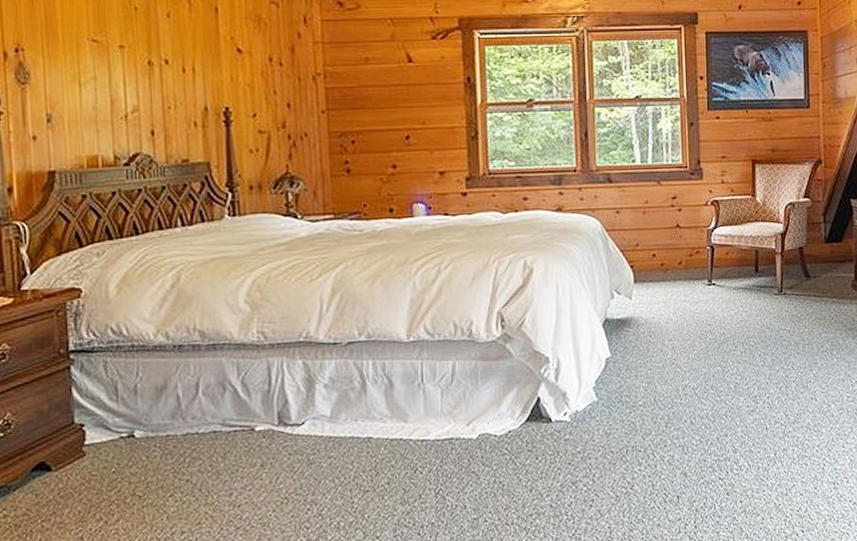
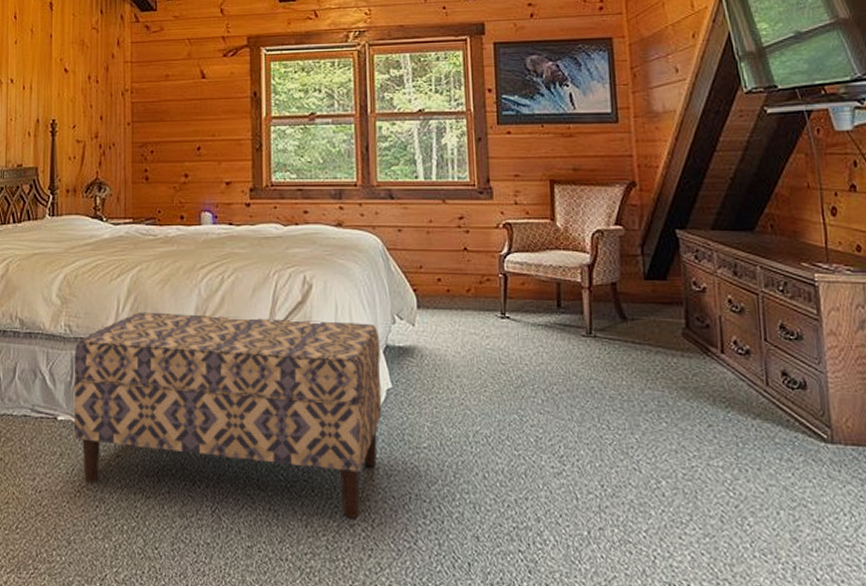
bench: none [271,300,602,489] -> present [73,312,382,519]

